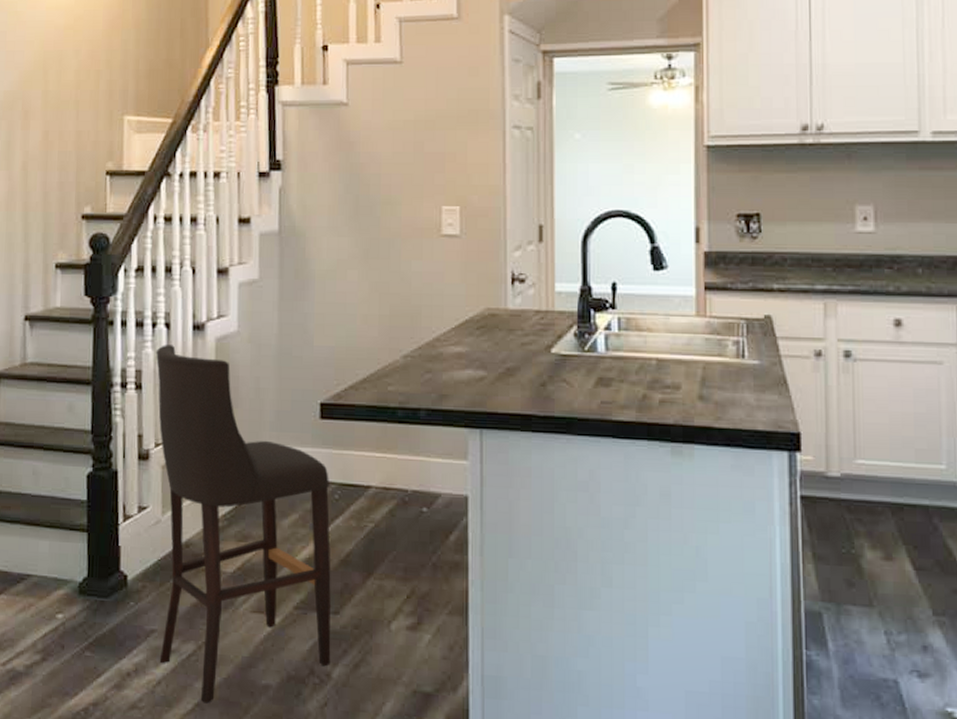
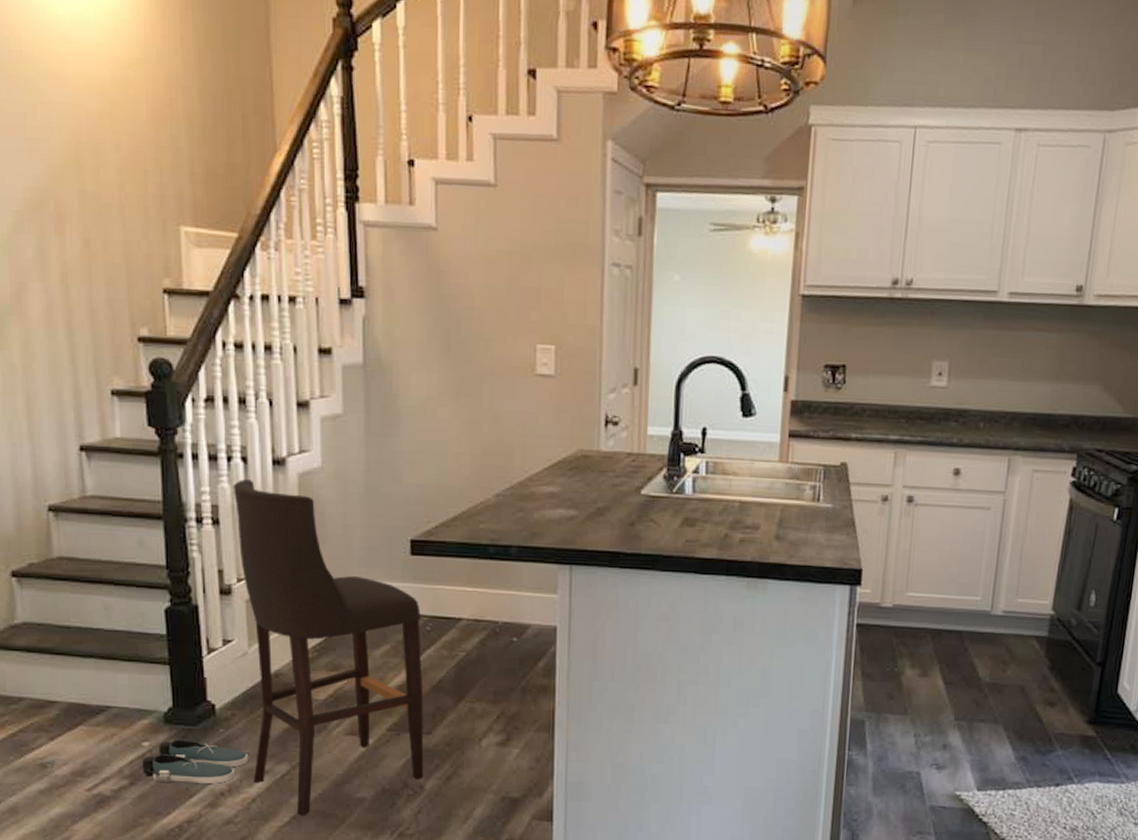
shoe: none [54,612,156,663] -> present [142,739,249,784]

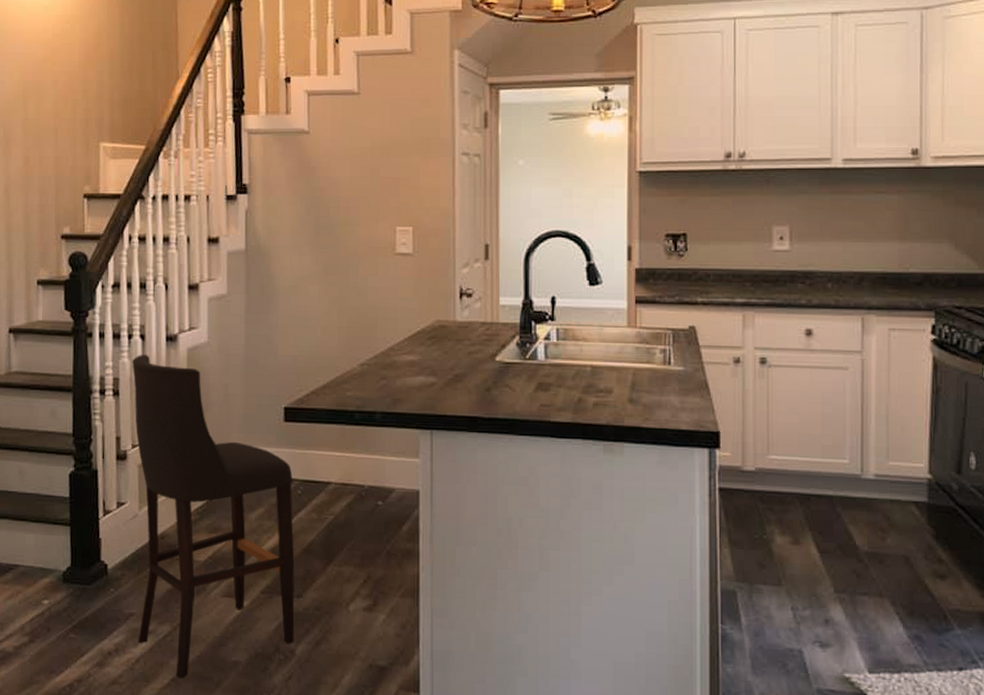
shoe: present [142,739,249,784] -> none [41,598,135,643]

